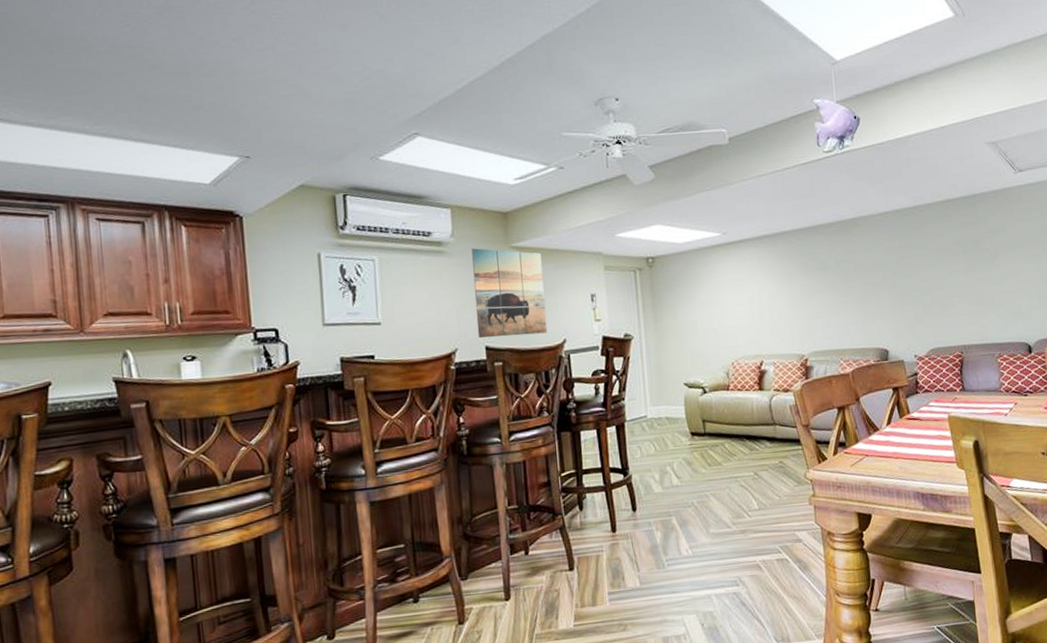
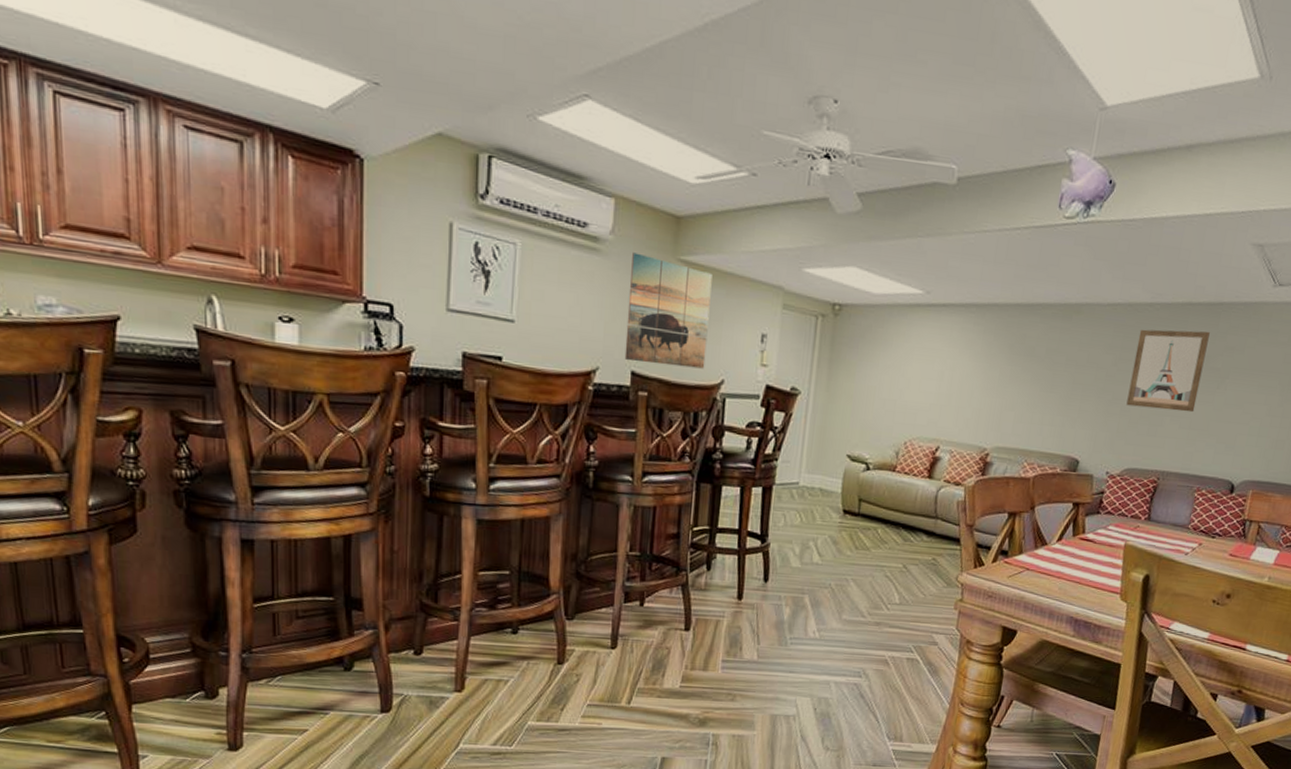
wall art: none [911,220,977,295] -> present [1126,329,1210,413]

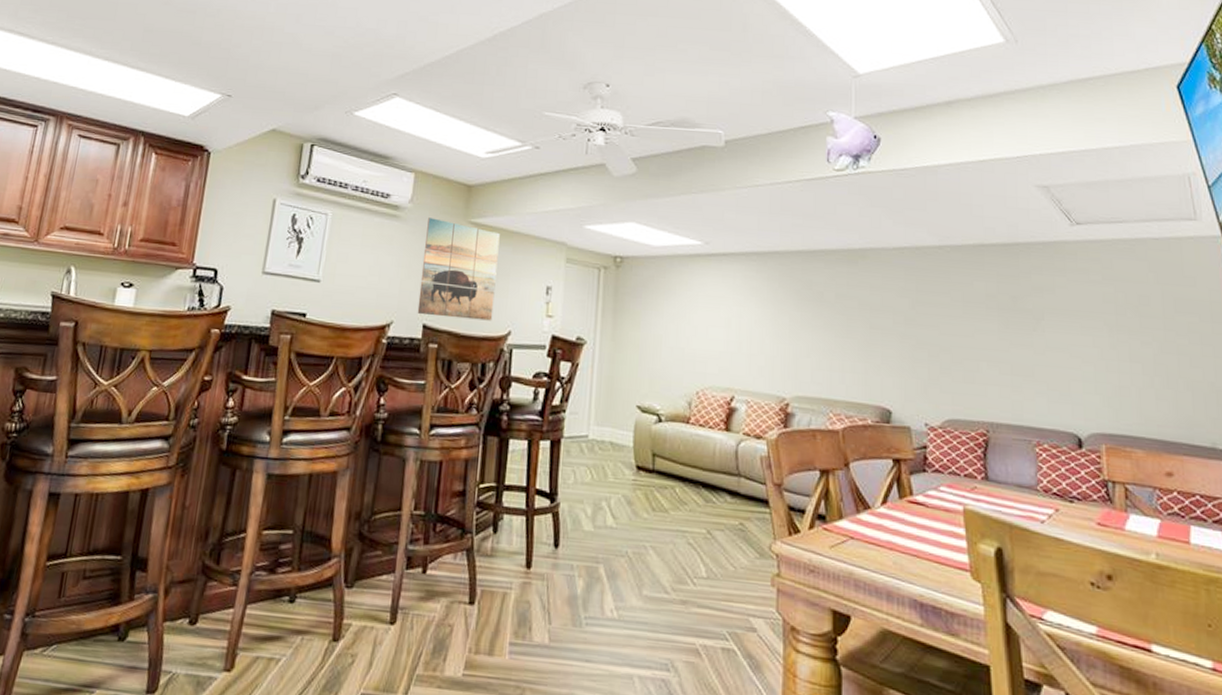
wall art: present [1126,329,1210,413] -> none [933,271,1013,357]

